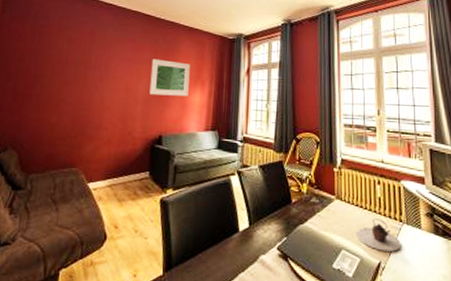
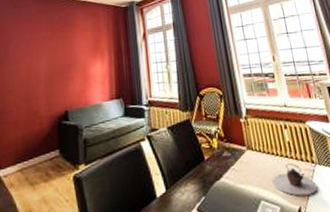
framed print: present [149,58,190,96] -> none [50,35,89,72]

